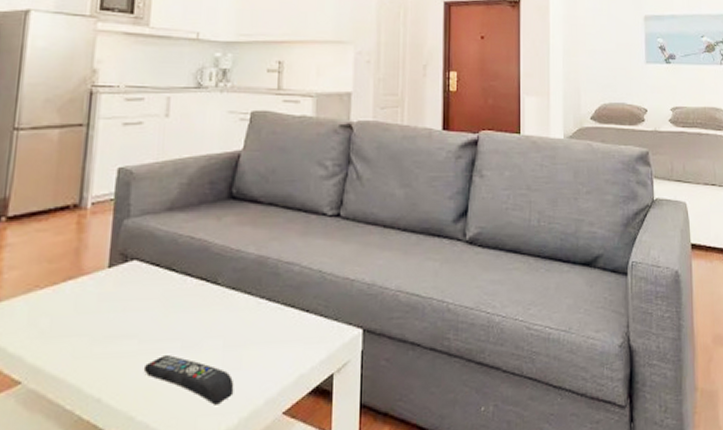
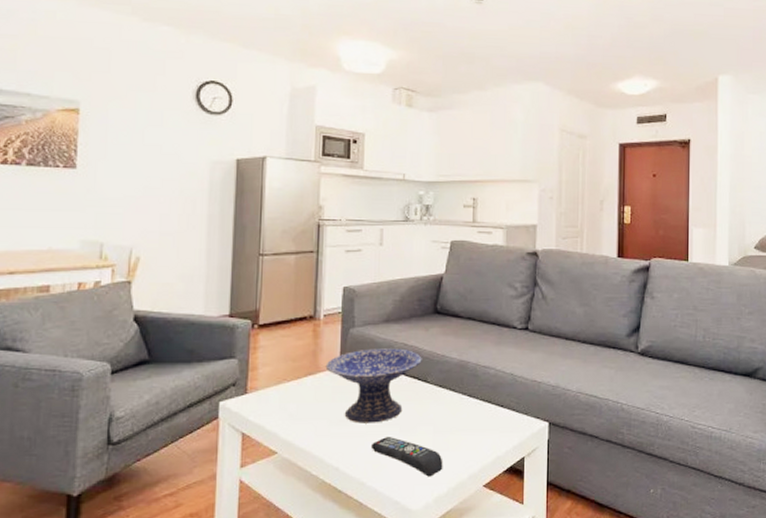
decorative bowl: none [90,243,212,340] -> present [325,348,422,423]

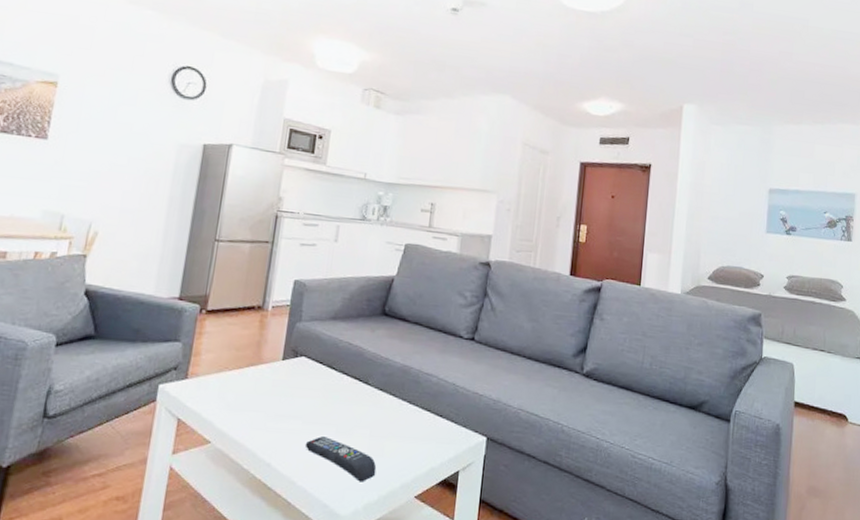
decorative bowl: present [325,348,422,423] -> none [268,344,366,421]

